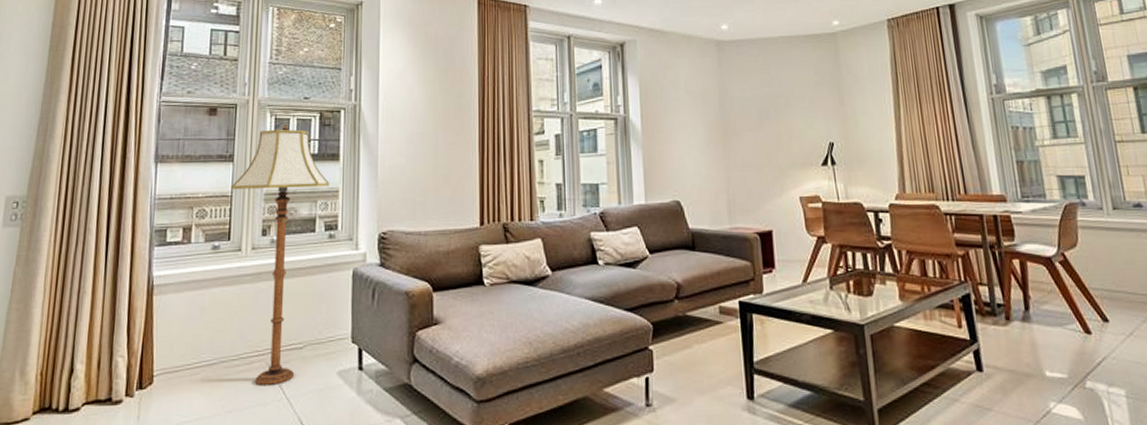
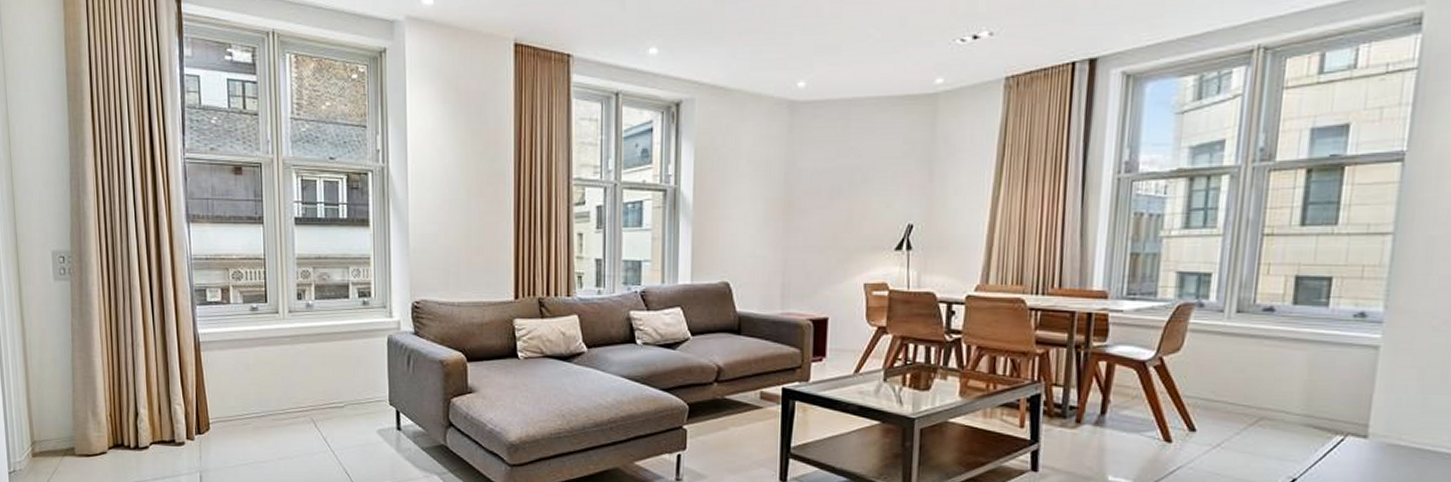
floor lamp: present [231,123,330,385] -> none [263,185,361,438]

